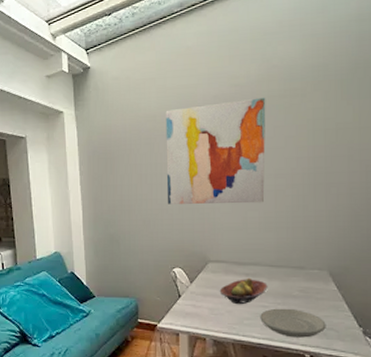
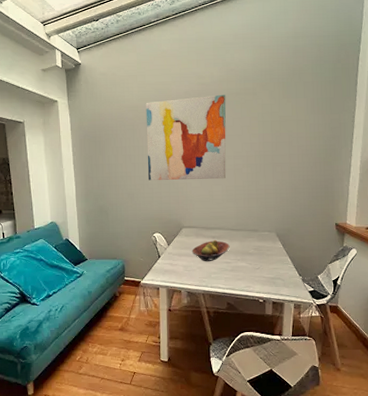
plate: present [260,308,326,338] -> none [224,263,275,287]

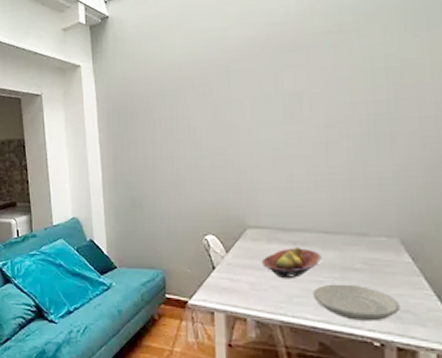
wall art: present [145,94,226,180] -> none [192,35,313,162]
plate: none [224,263,275,287] -> present [313,284,400,322]

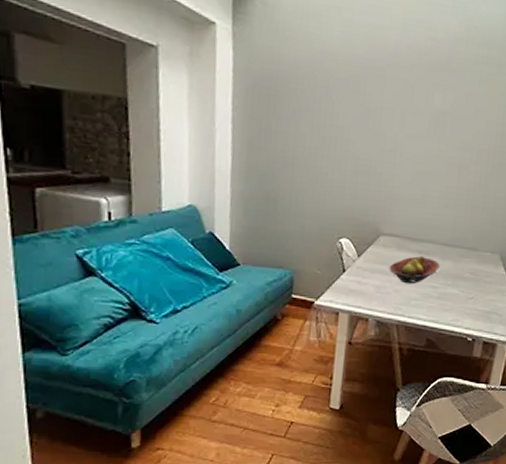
plate: present [313,284,400,322] -> none [428,289,491,321]

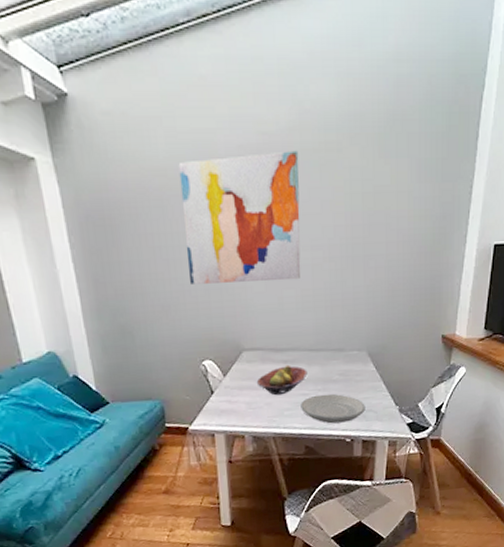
wall art: none [341,50,462,176] -> present [178,150,301,285]
plate: none [428,289,491,321] -> present [301,393,365,424]

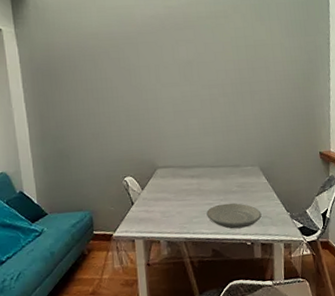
wall art: present [178,150,301,285] -> none [107,18,201,117]
fruit bowl: present [256,364,308,396] -> none [169,179,211,206]

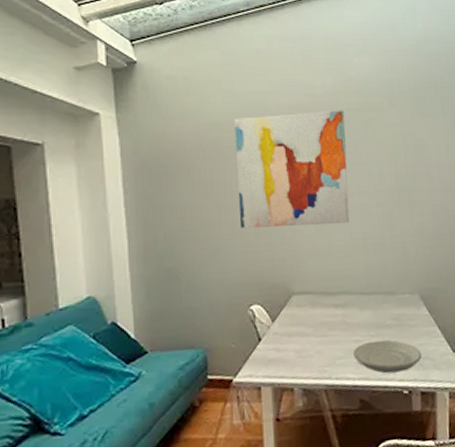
wall art: none [107,18,201,117] -> present [234,110,349,228]

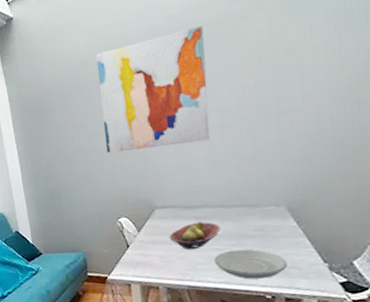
fruit bowl: none [306,309,360,343] -> present [169,220,221,250]

